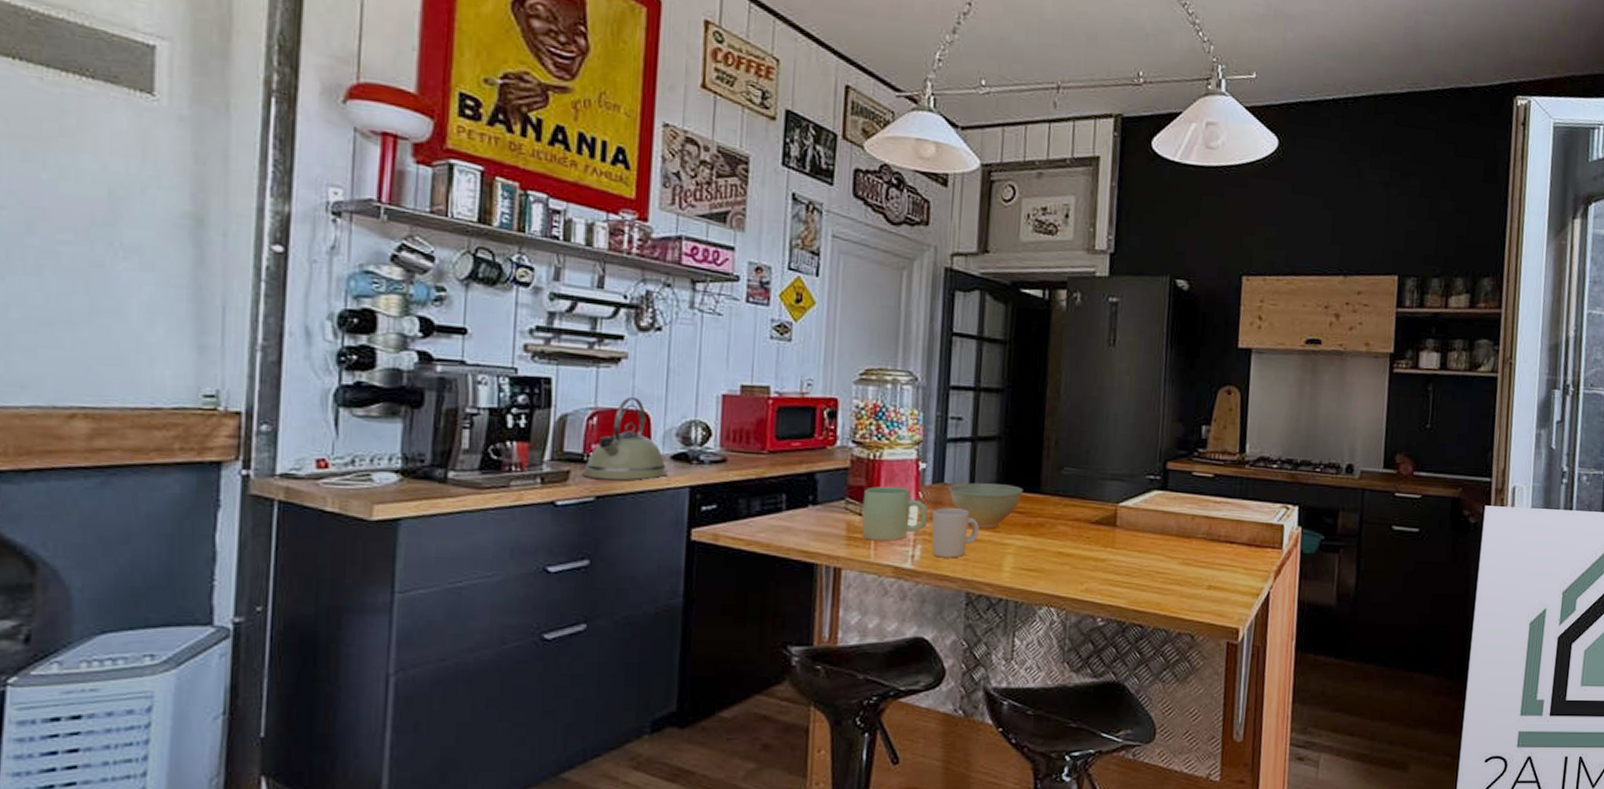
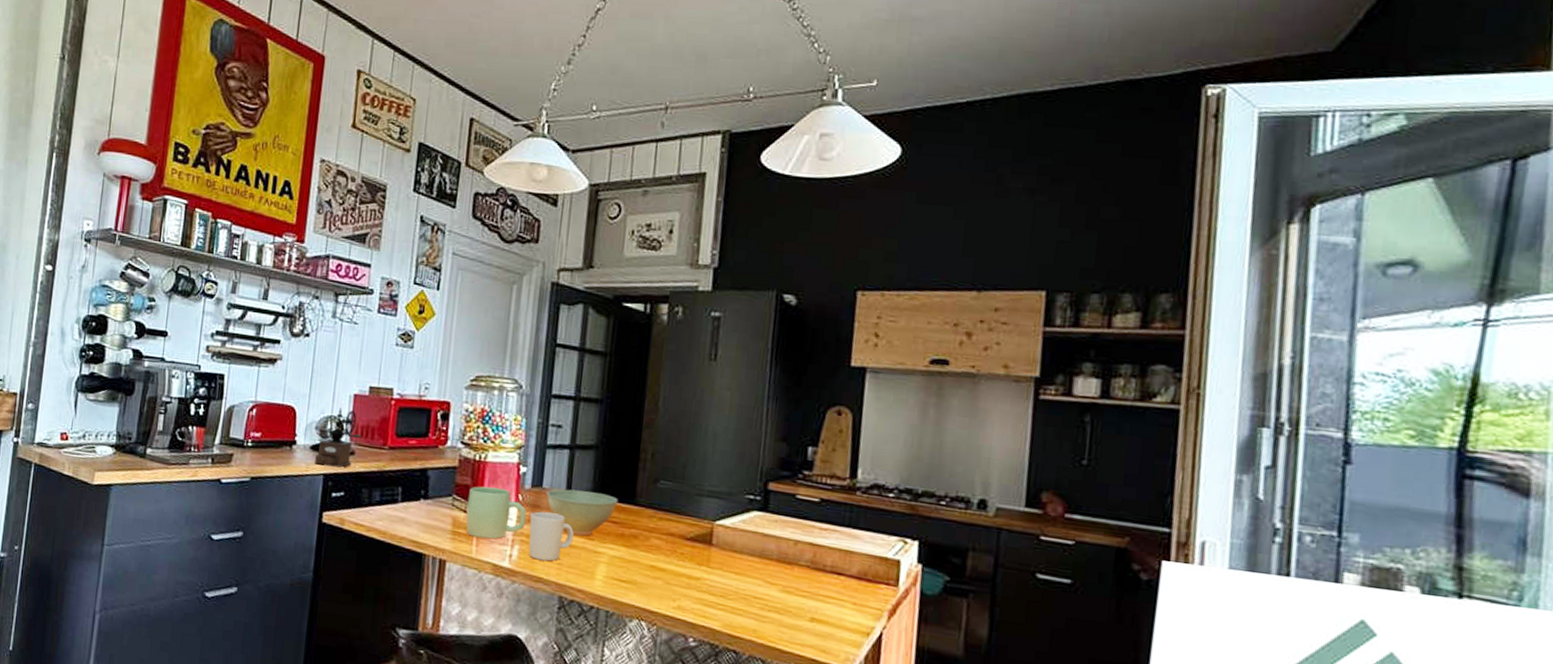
kettle: present [582,396,668,481] -> none [242,392,307,466]
coffee grinder: none [678,410,735,478] -> present [315,408,362,468]

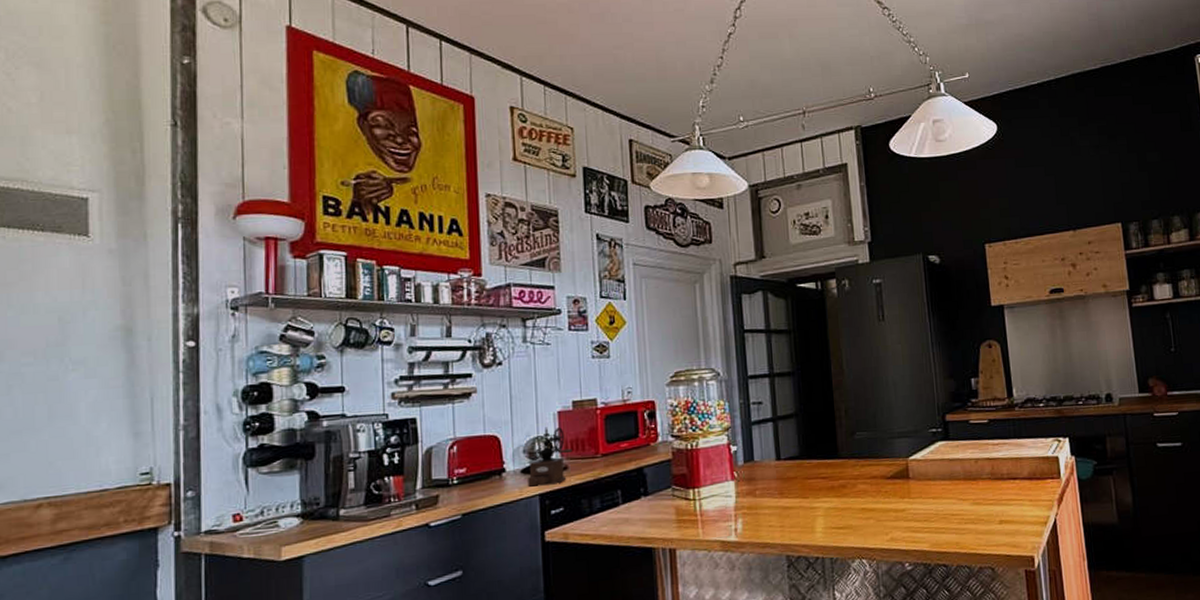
mug: present [465,486,527,540] -> none [686,469,745,521]
mug: present [528,511,574,562] -> none [748,481,790,528]
bowl: present [546,489,618,536] -> none [758,454,824,497]

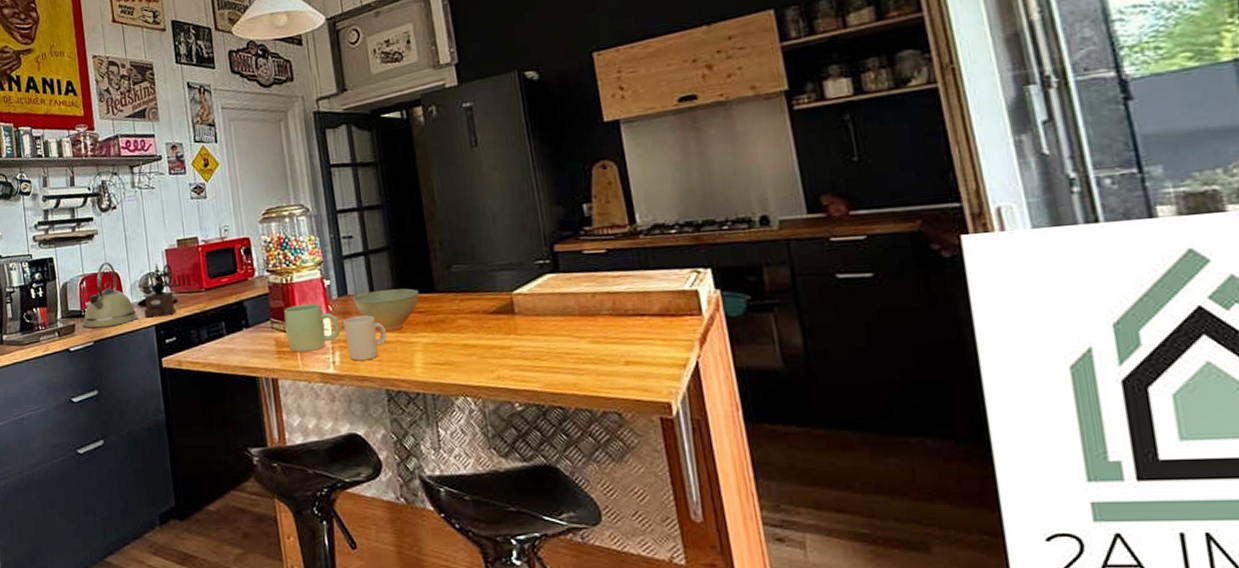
kettle: none [449,424,520,500] -> present [83,262,138,329]
mug: none [686,469,745,521] -> present [283,303,341,352]
mug: none [748,481,790,528] -> present [343,315,387,361]
bowl: none [758,454,824,497] -> present [352,288,419,331]

